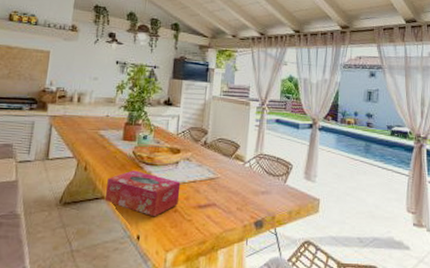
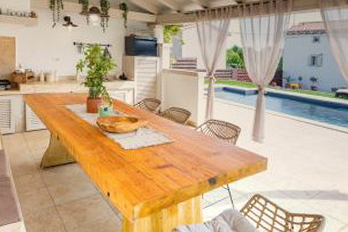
tissue box: present [104,170,181,217] -> none [77,138,141,177]

